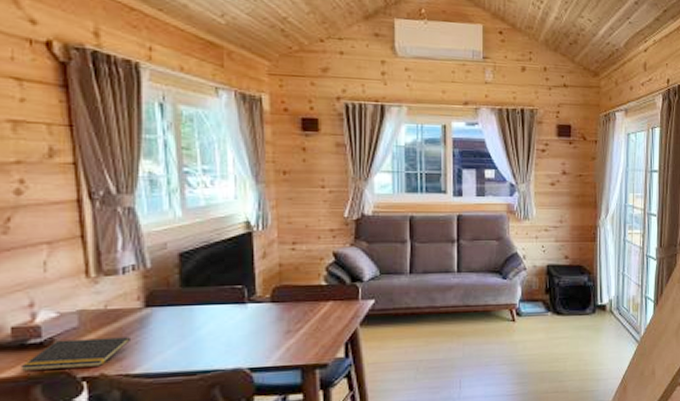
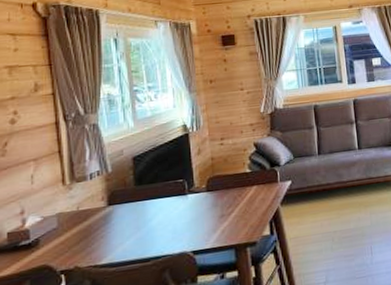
notepad: present [19,337,130,372] -> none [13,232,97,270]

